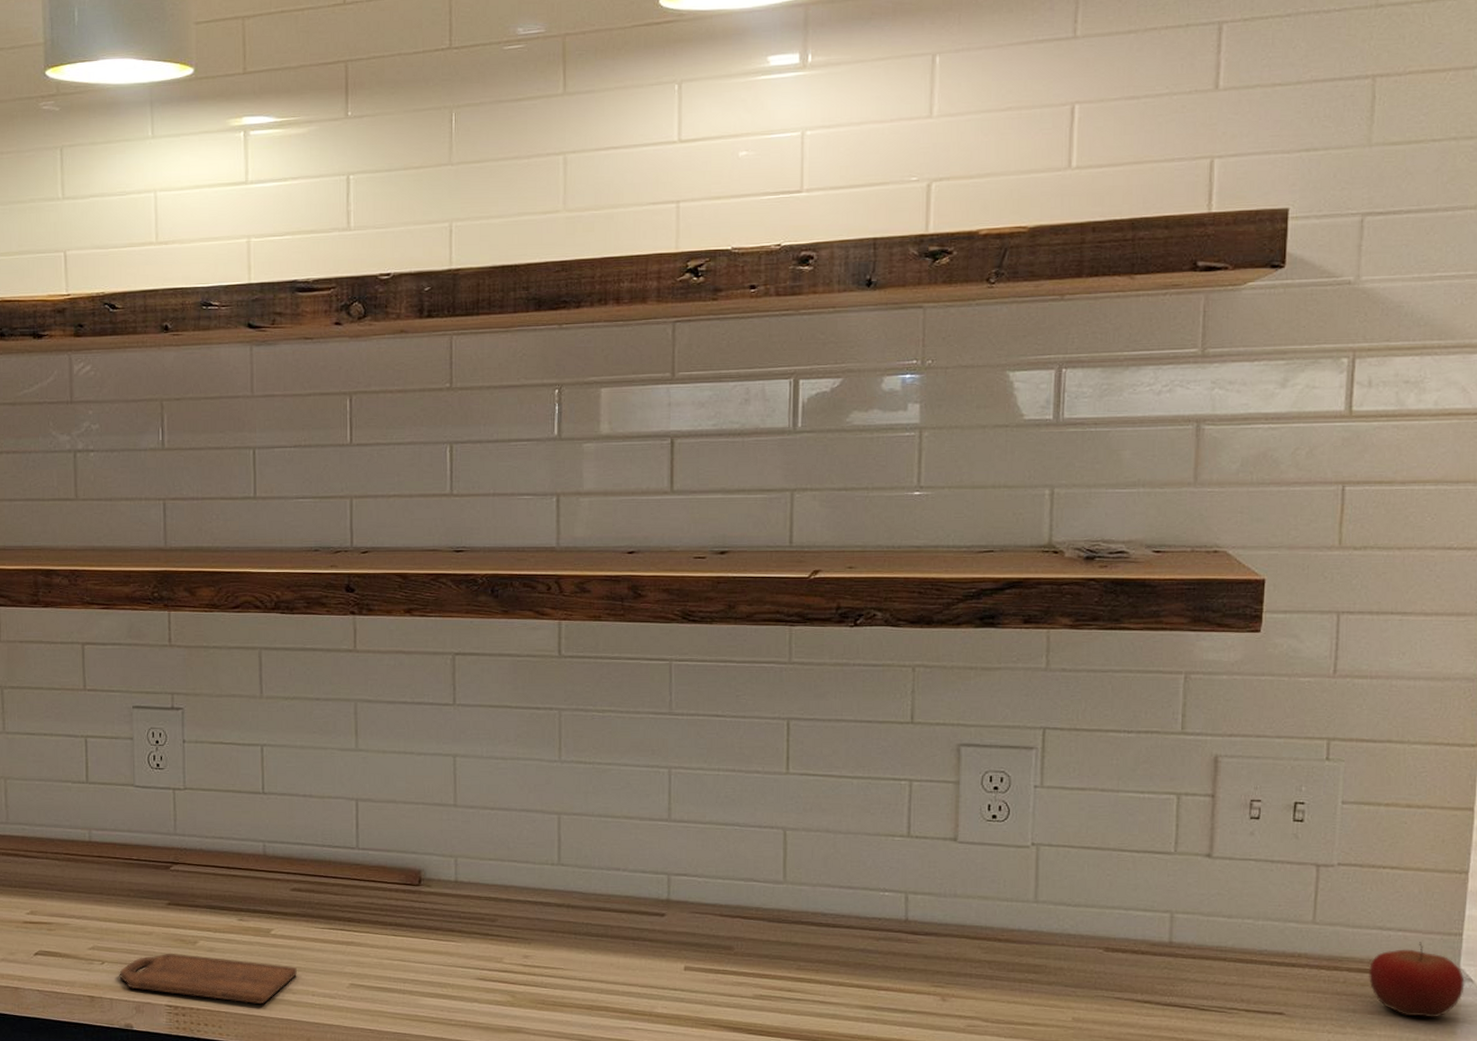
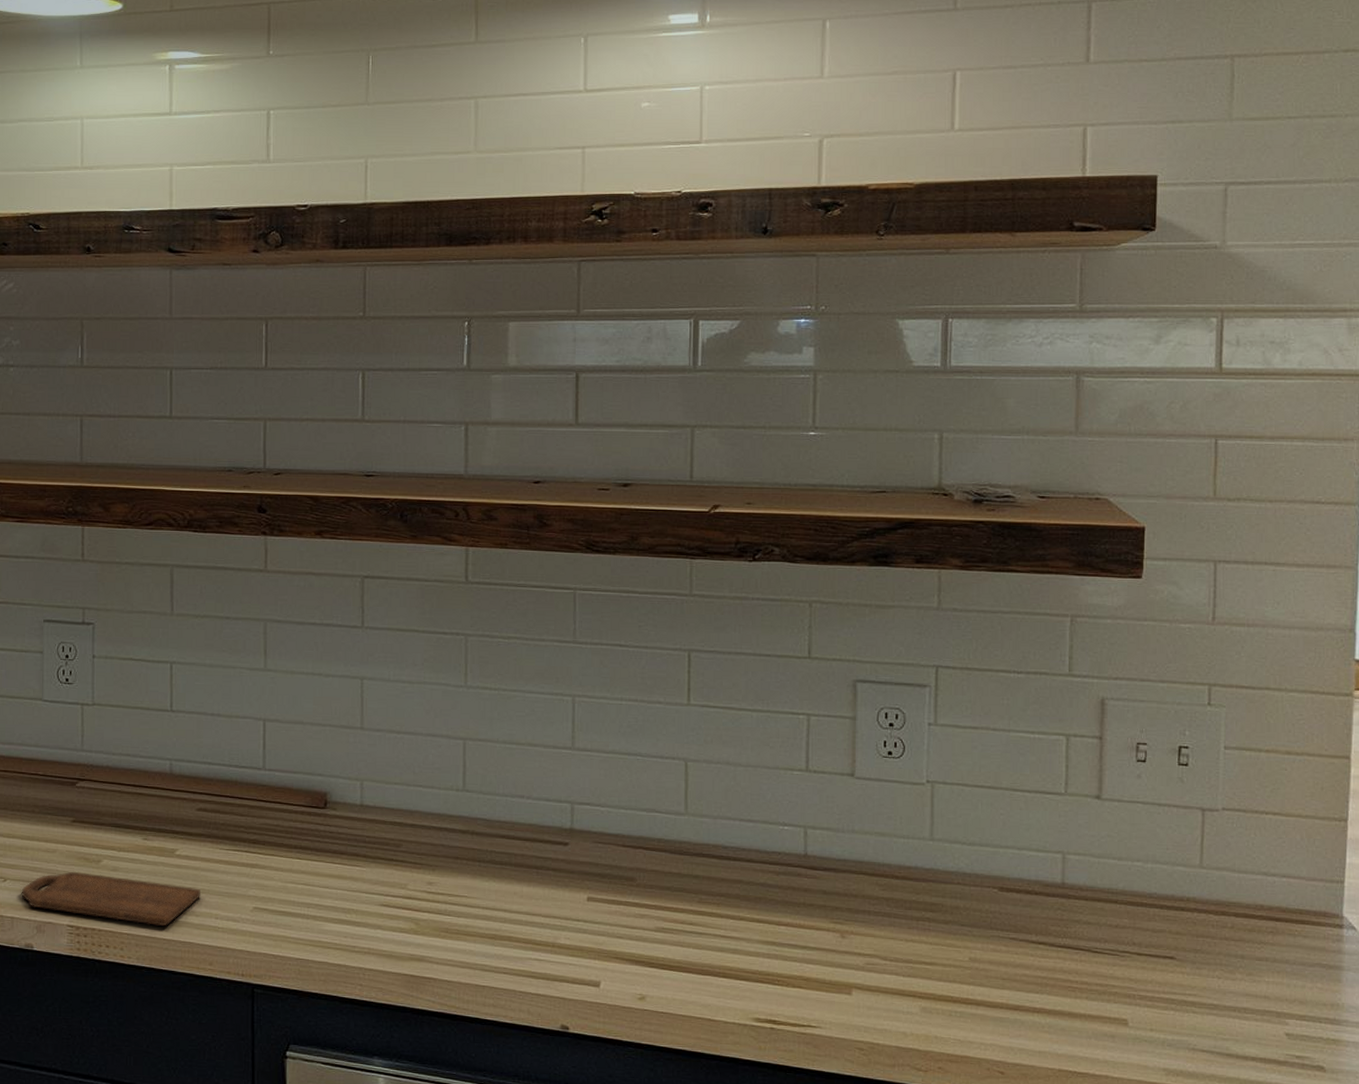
fruit: present [1369,942,1465,1017] -> none [1256,888,1348,965]

